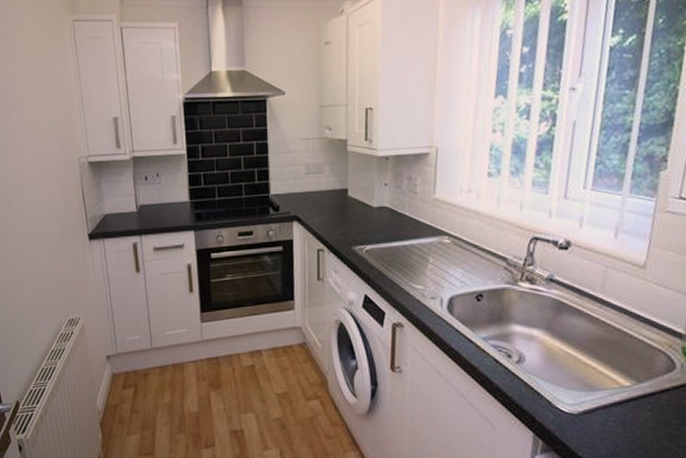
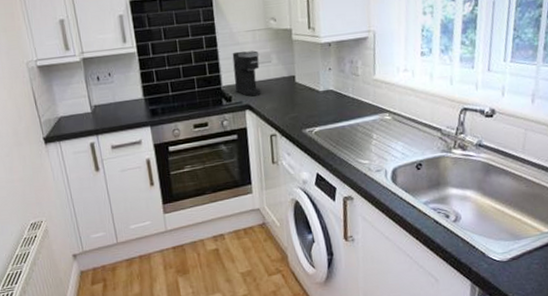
coffee maker: none [283,159,311,208] -> present [232,50,262,97]

